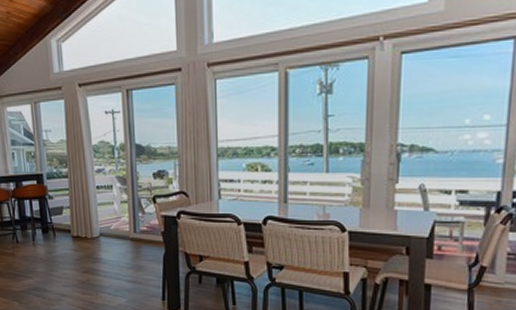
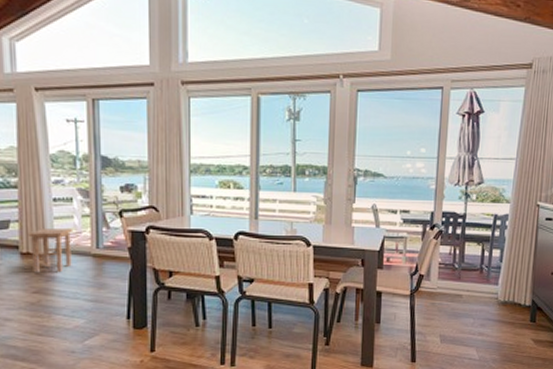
stool: none [77,214,114,255] -> present [28,229,72,273]

